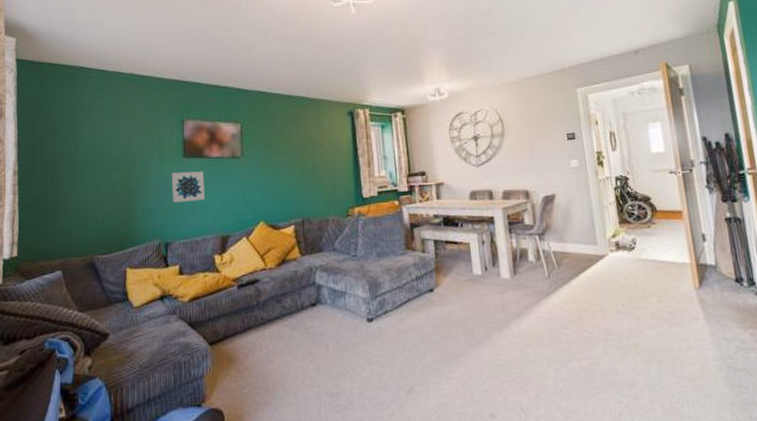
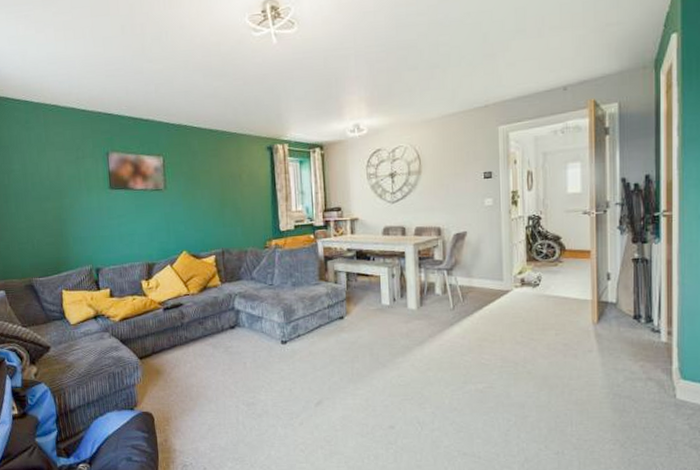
wall art: present [171,171,205,203] -> none [98,202,131,232]

